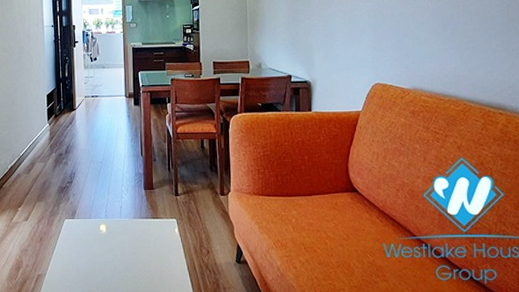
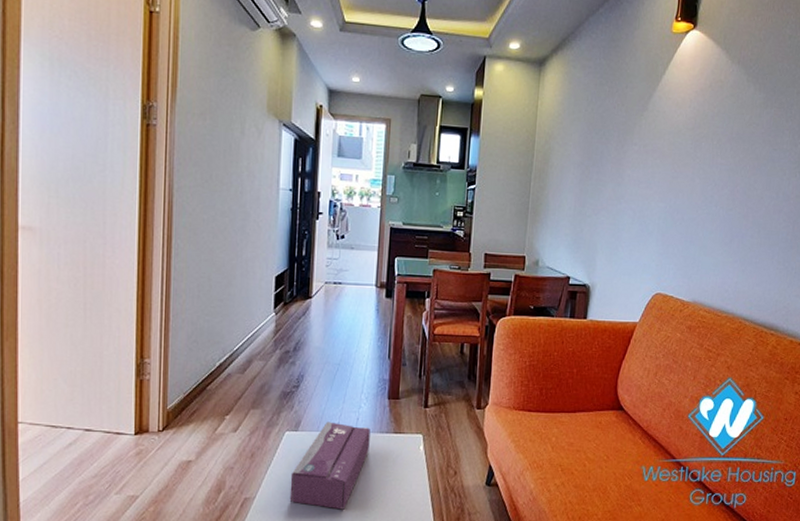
tissue box: none [72,210,133,284] -> present [289,422,370,510]

